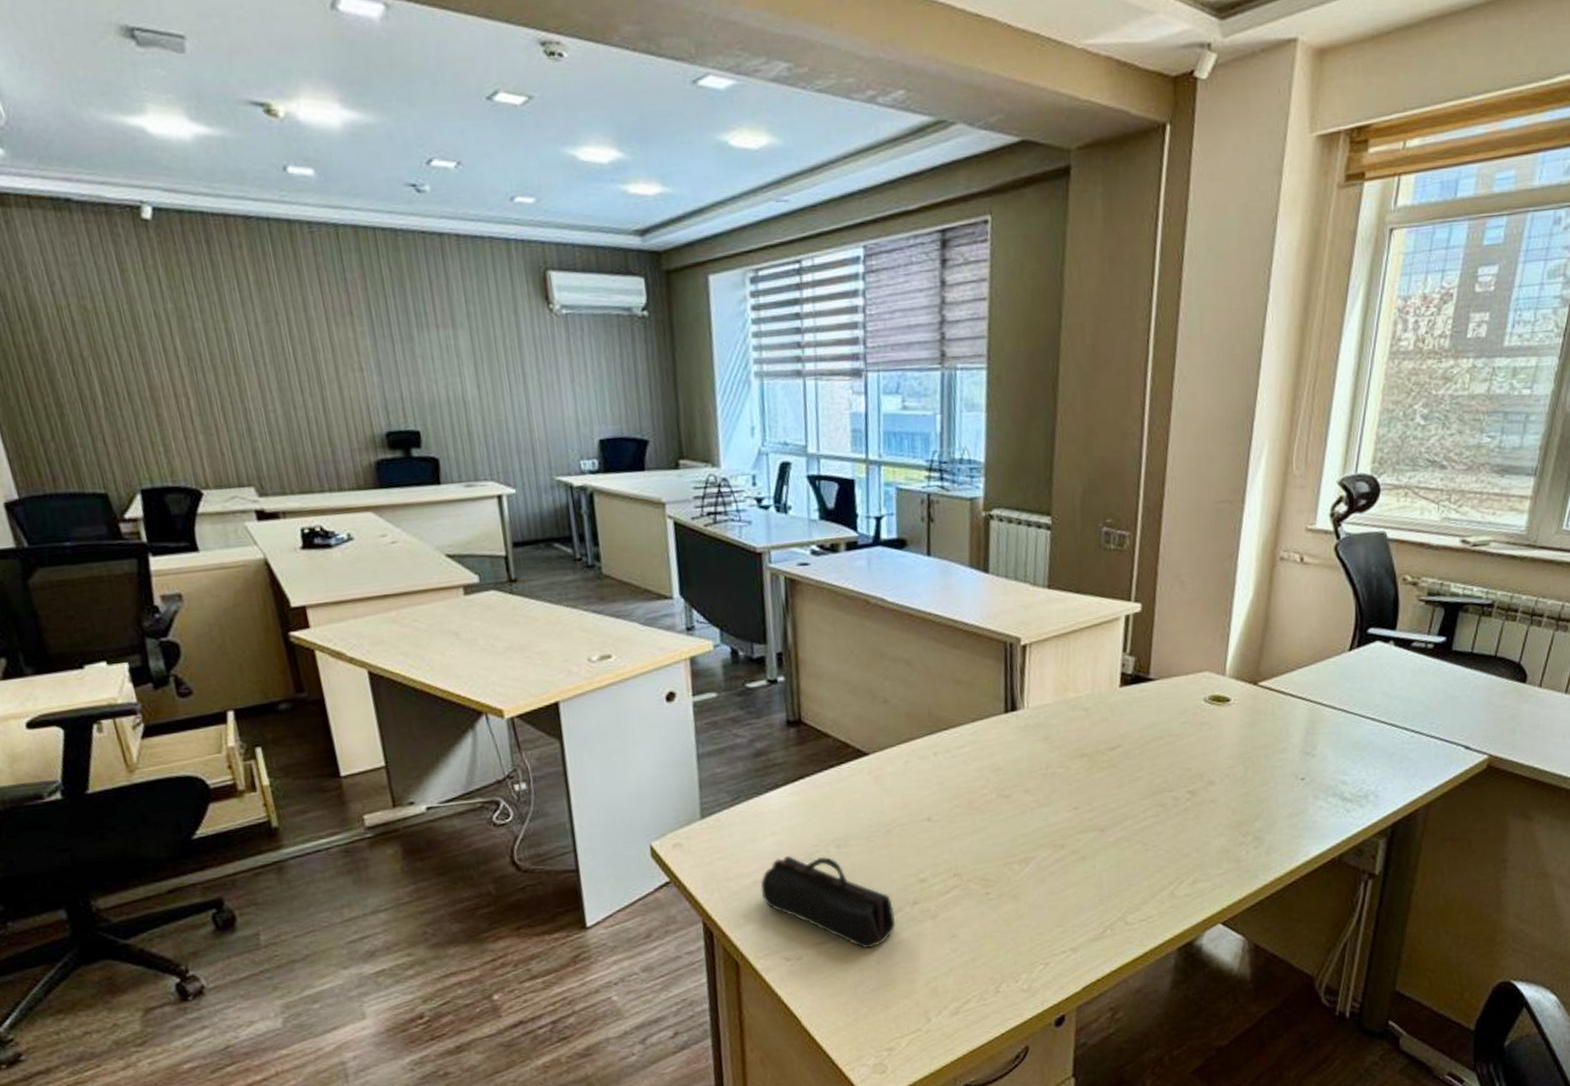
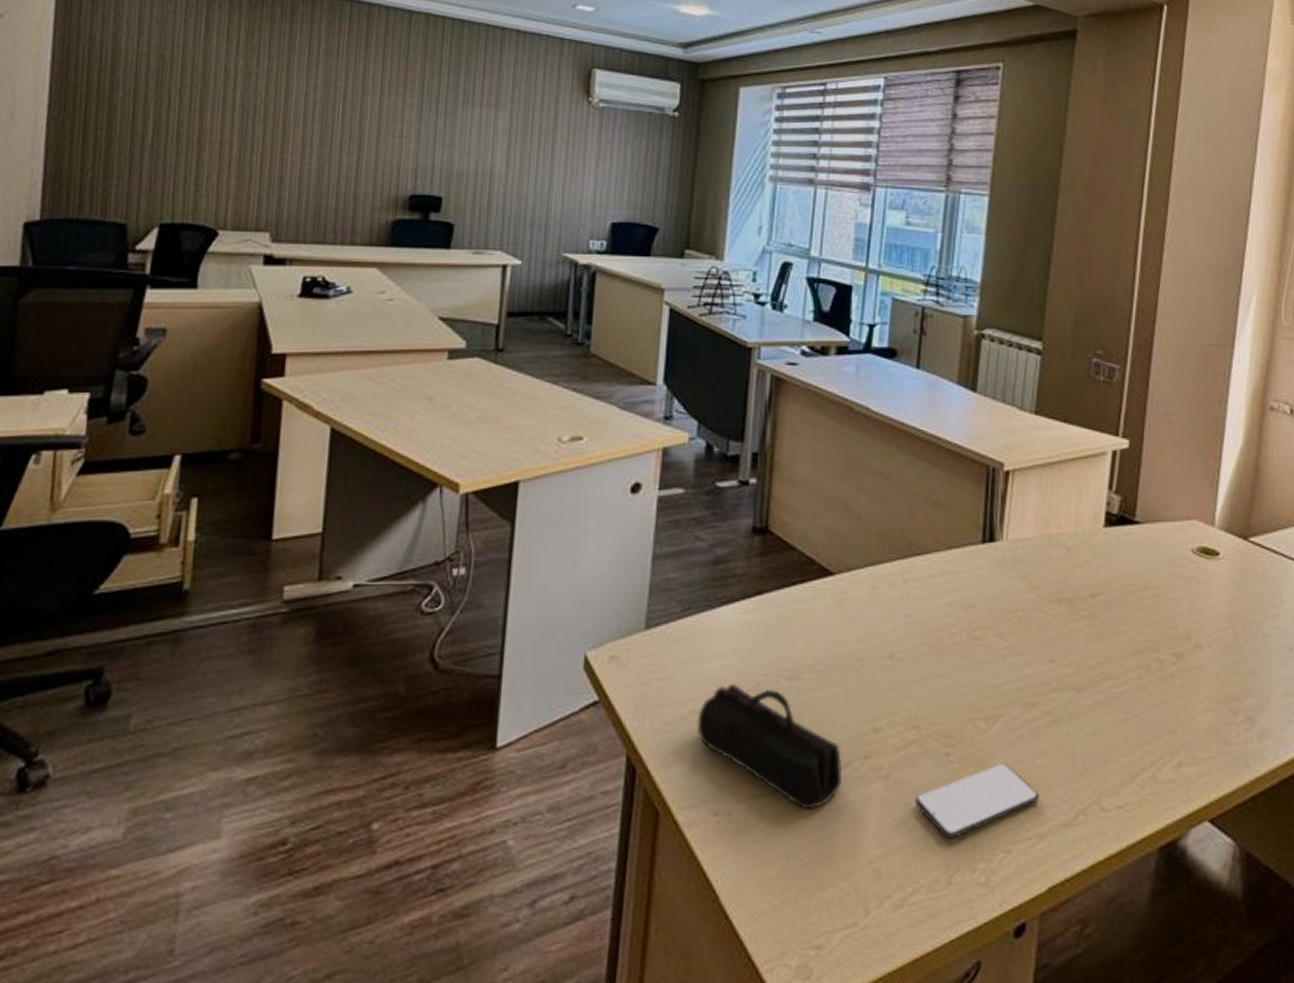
smartphone: none [961,895,1071,960] -> present [915,762,1039,840]

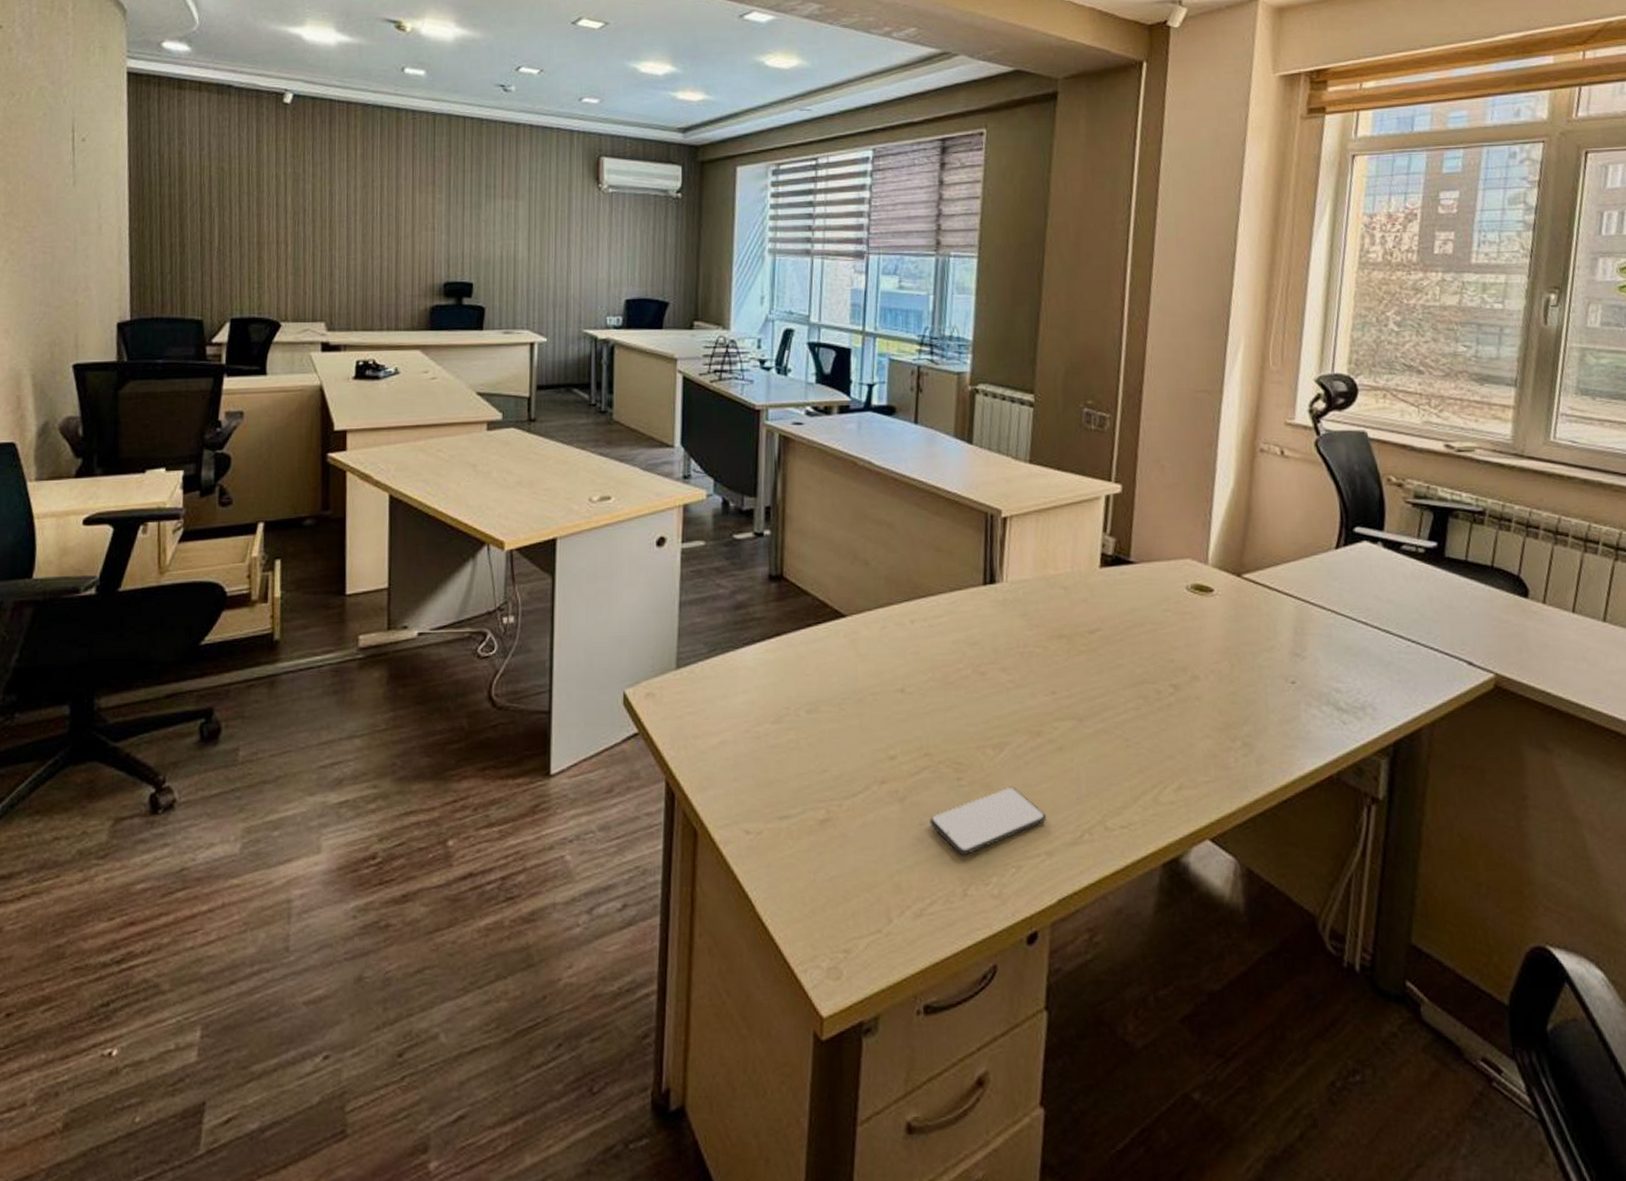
pencil case: present [697,684,843,810] -> none [727,717,862,829]

